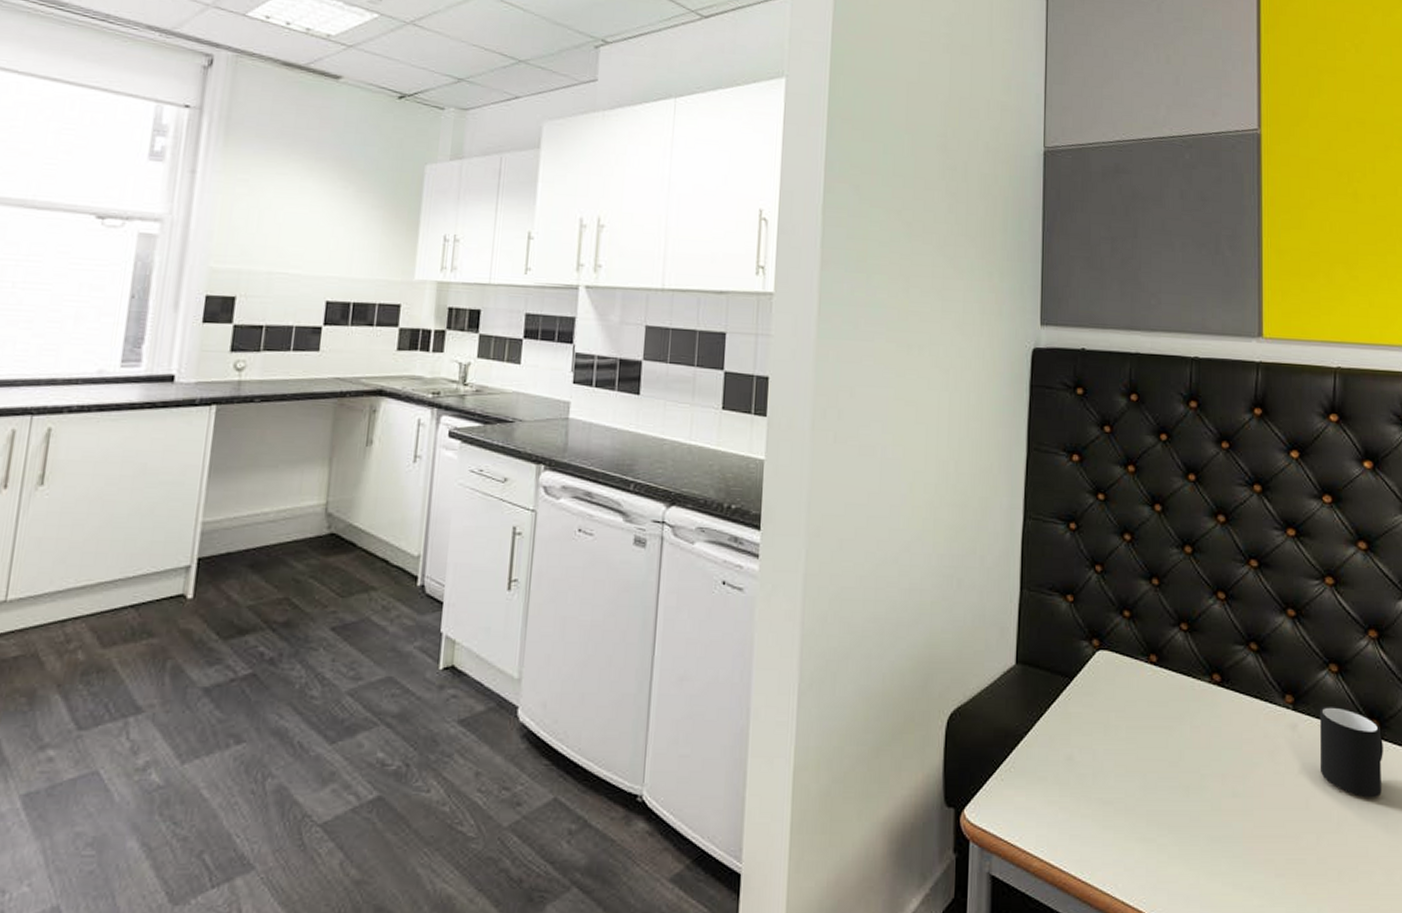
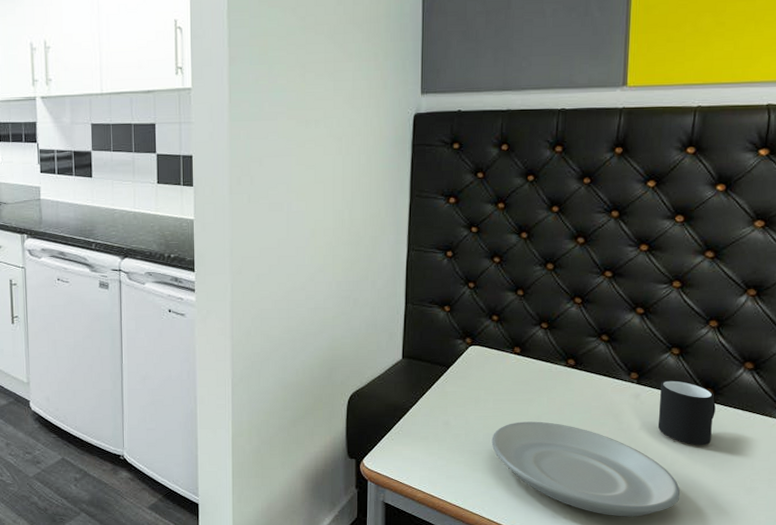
plate: none [1125,758,1352,900] -> present [491,421,681,517]

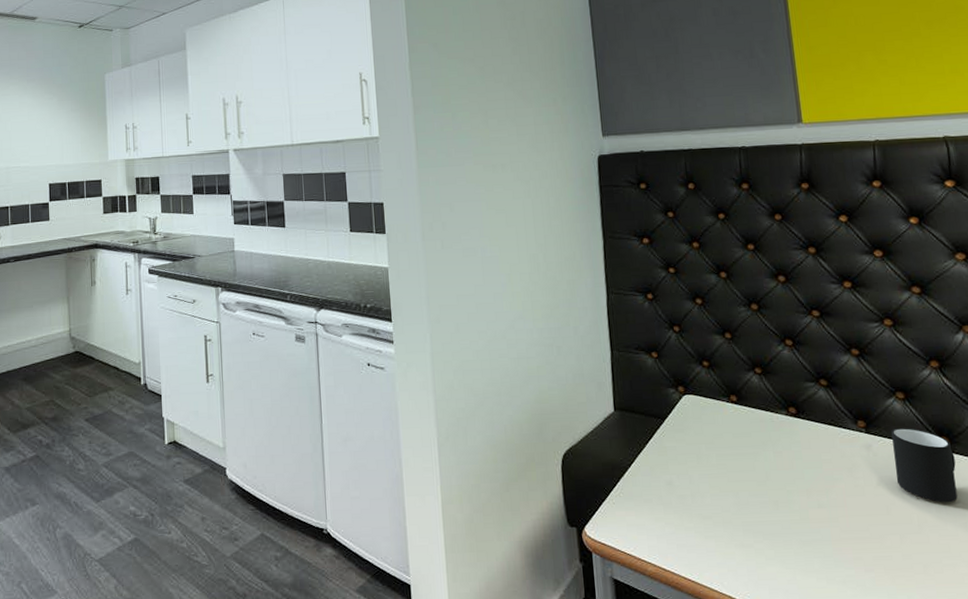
plate: present [491,421,681,517] -> none [720,478,936,590]

